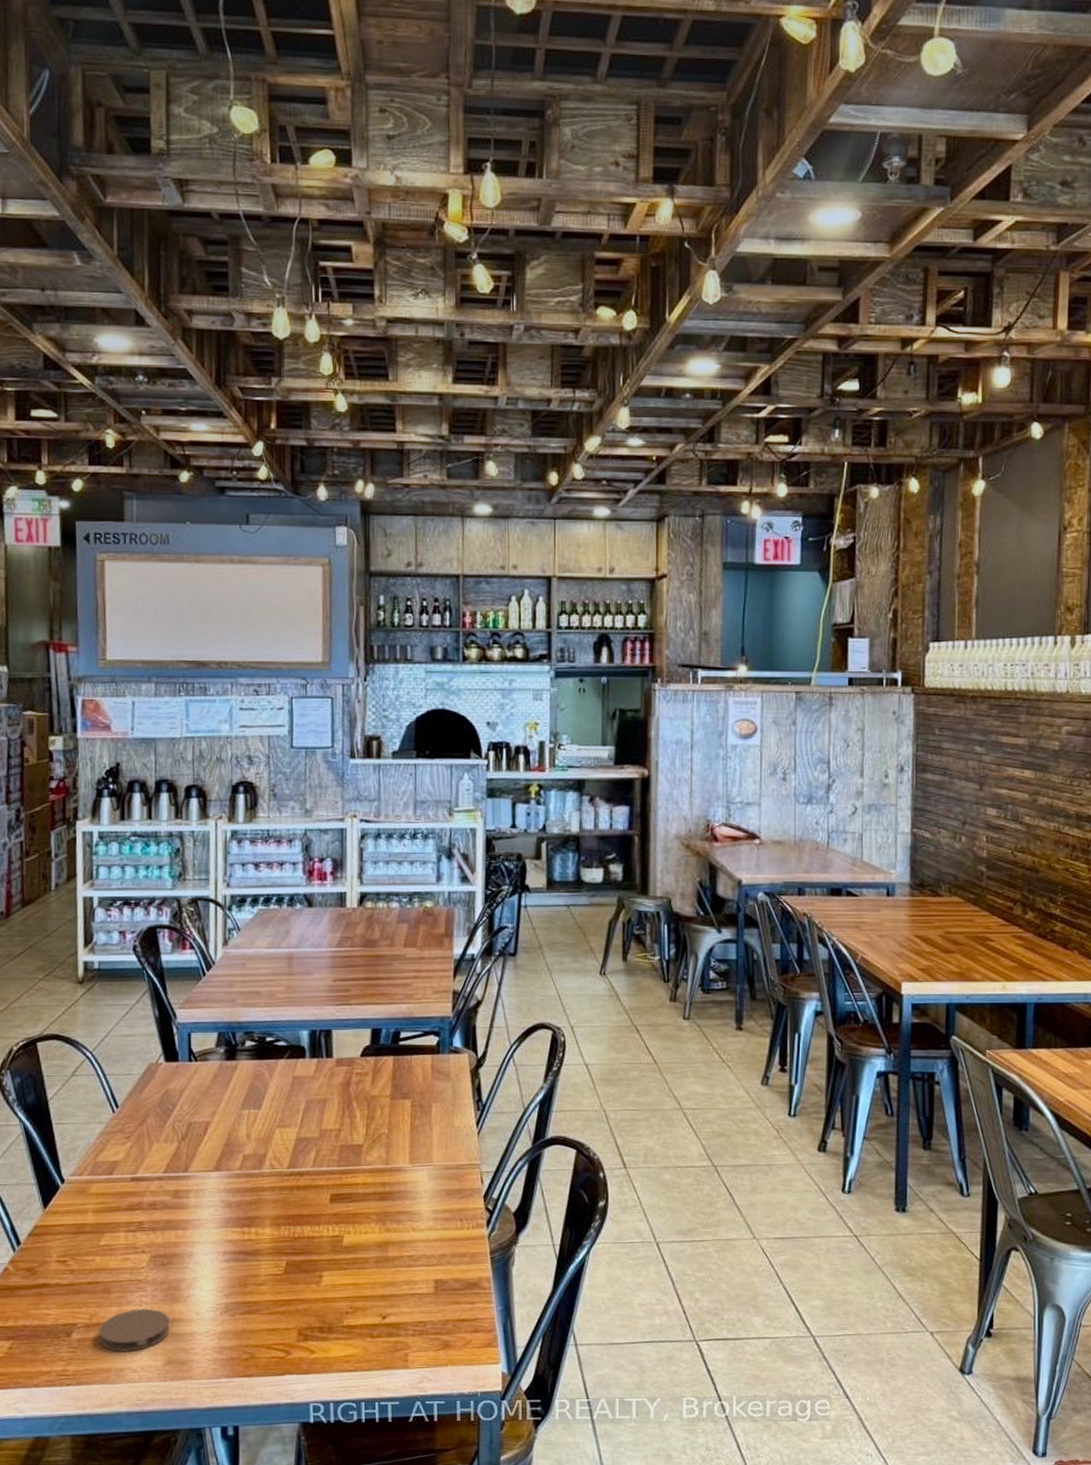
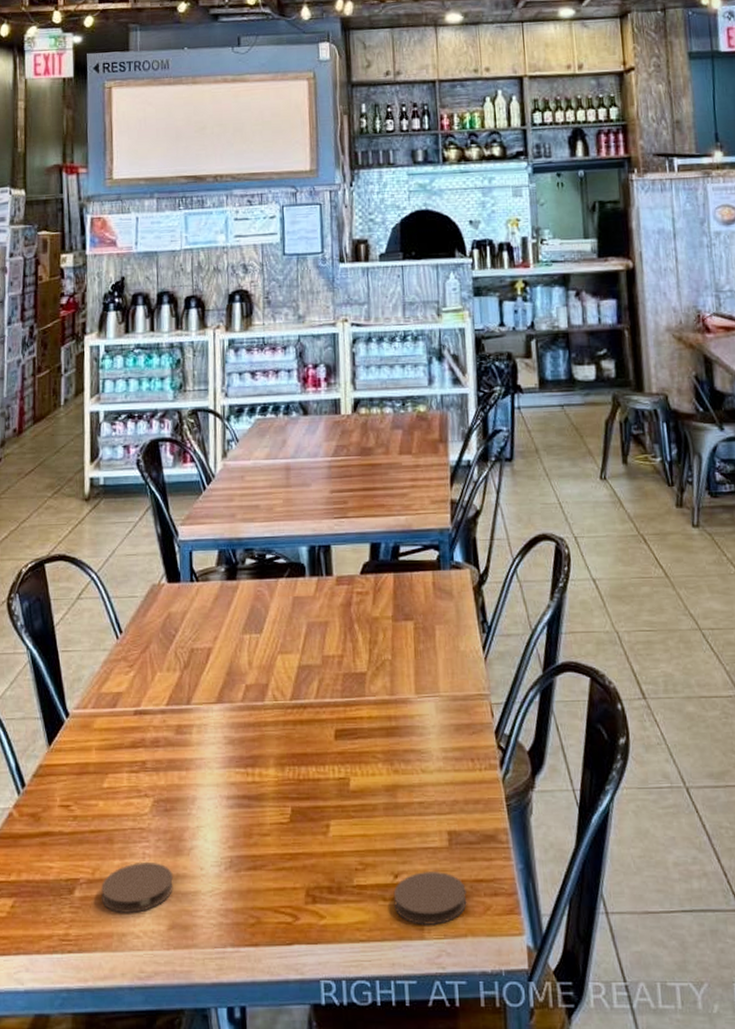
coaster: none [381,1313,449,1357] -> present [393,872,467,925]

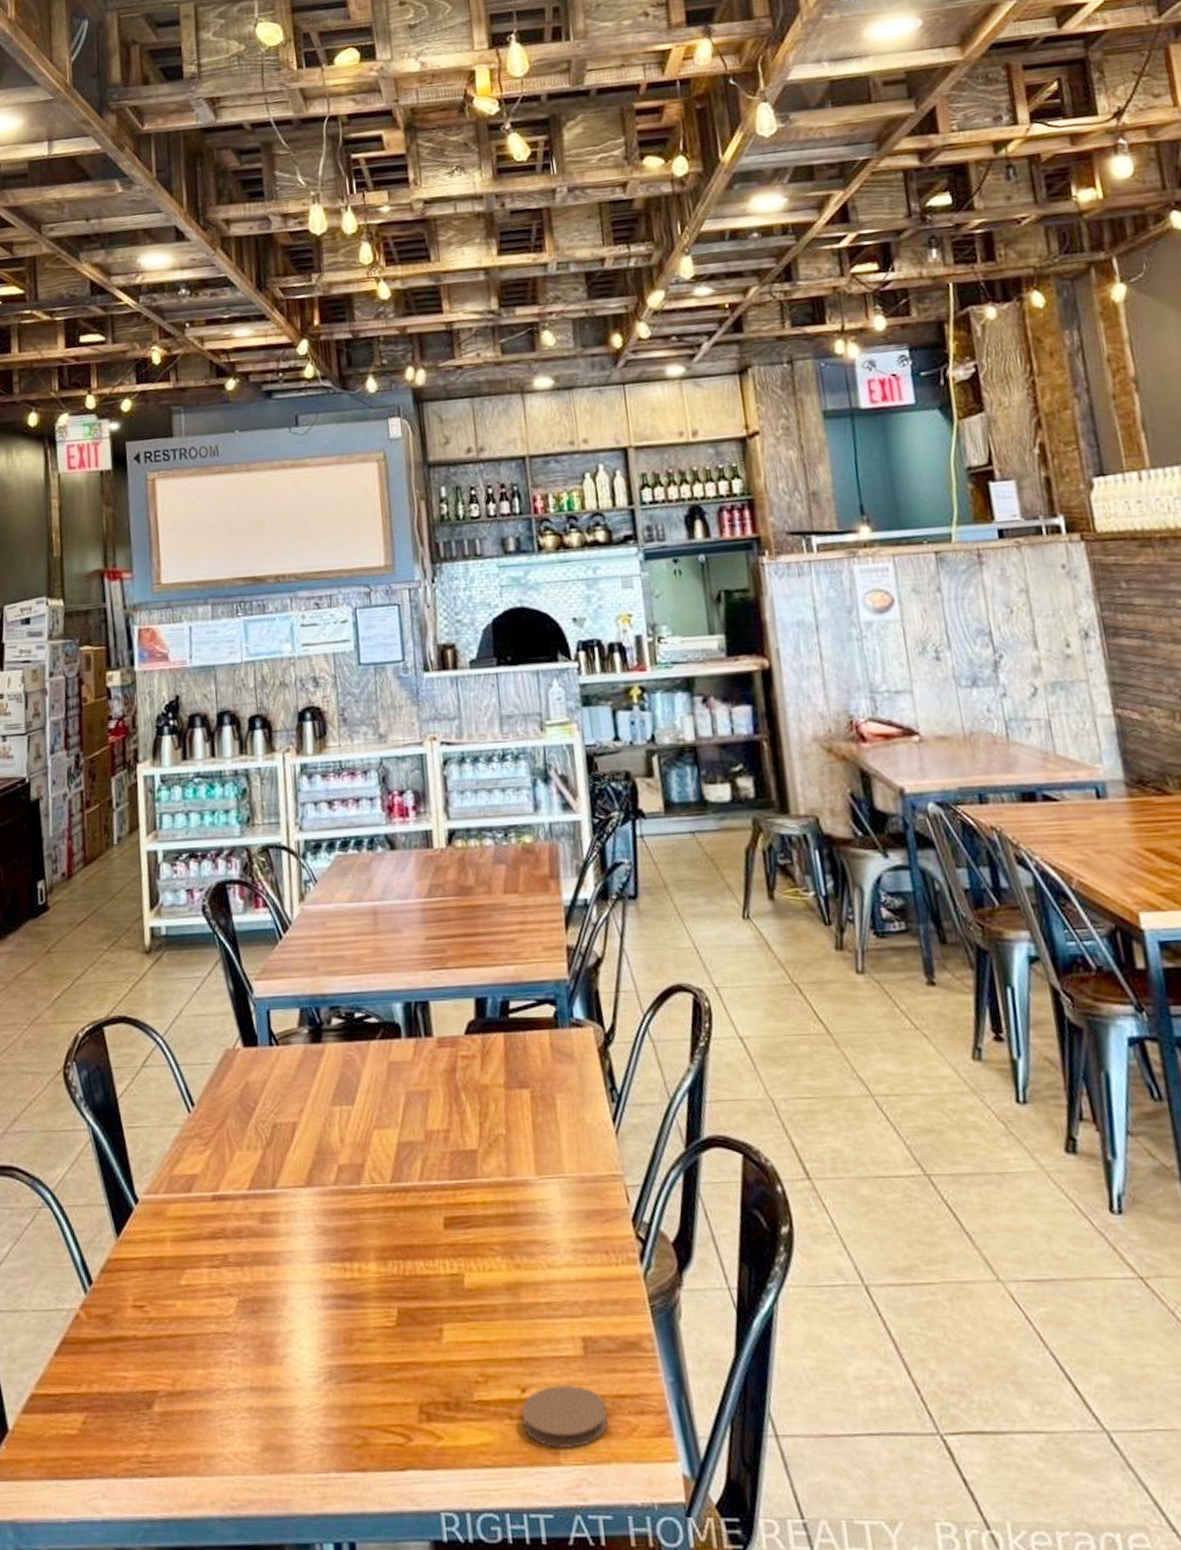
coaster: present [101,863,173,913] -> none [183,1373,266,1431]

